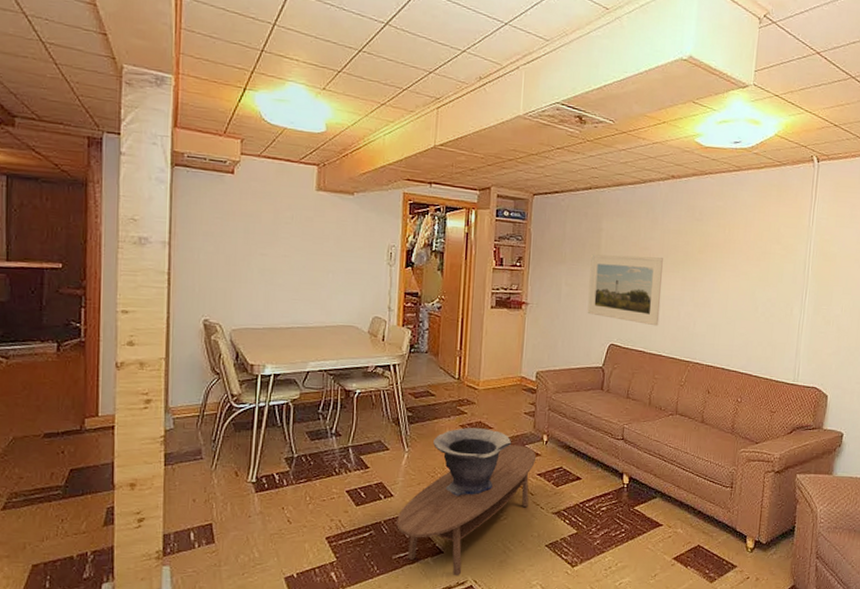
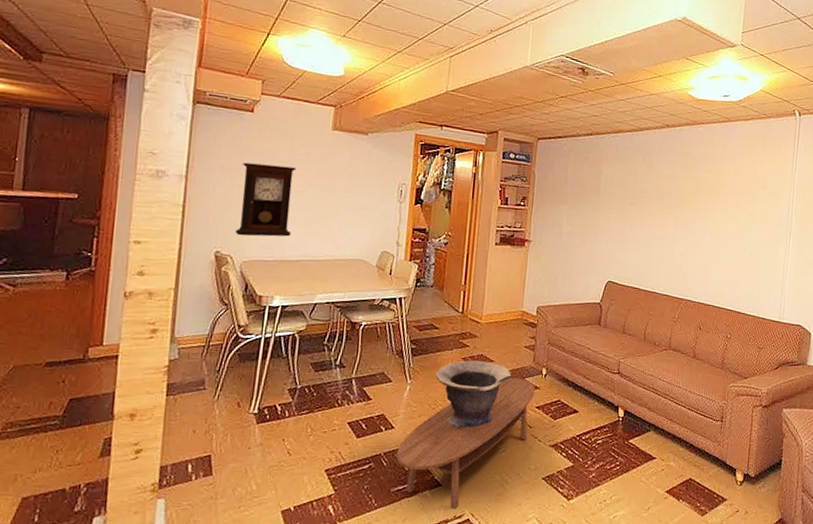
pendulum clock: none [223,227,281,304] -> present [236,162,297,237]
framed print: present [587,254,663,326] -> none [586,195,658,265]

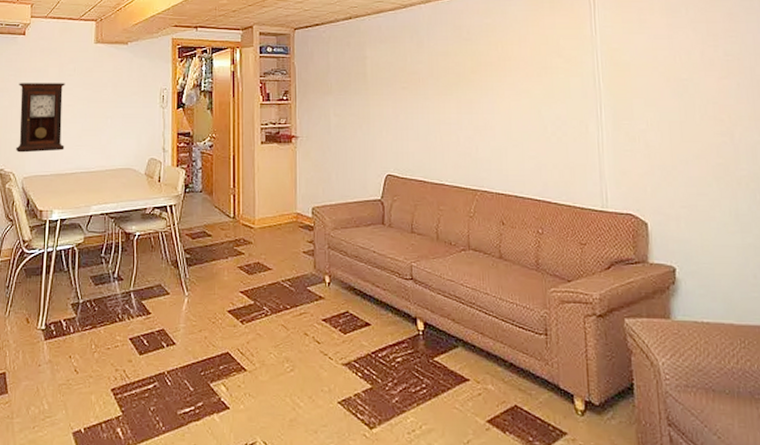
coffee table: present [396,378,535,510] -> none [180,287,319,436]
decorative bowl: present [435,360,512,429] -> none [213,269,293,345]

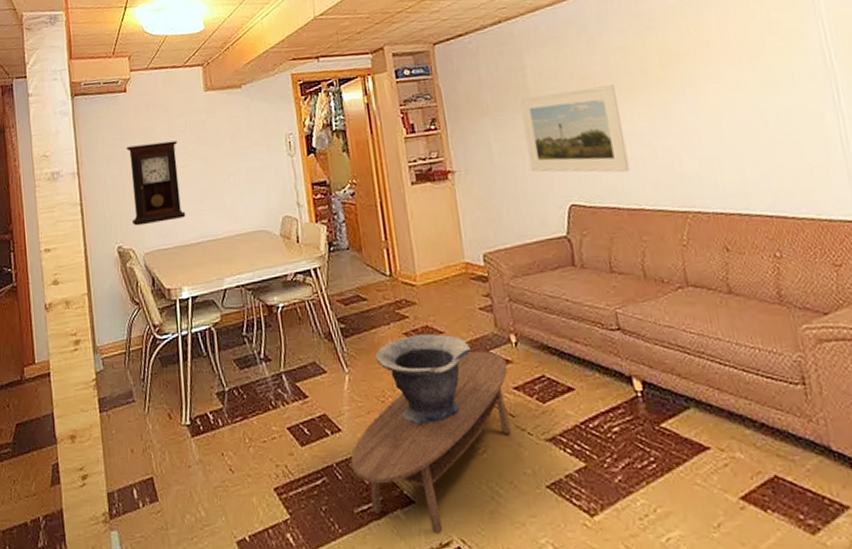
coffee table: none [180,287,319,436] -> present [350,351,511,535]
decorative bowl: none [213,269,293,345] -> present [375,334,472,425]
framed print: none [358,81,437,153] -> present [519,85,630,173]

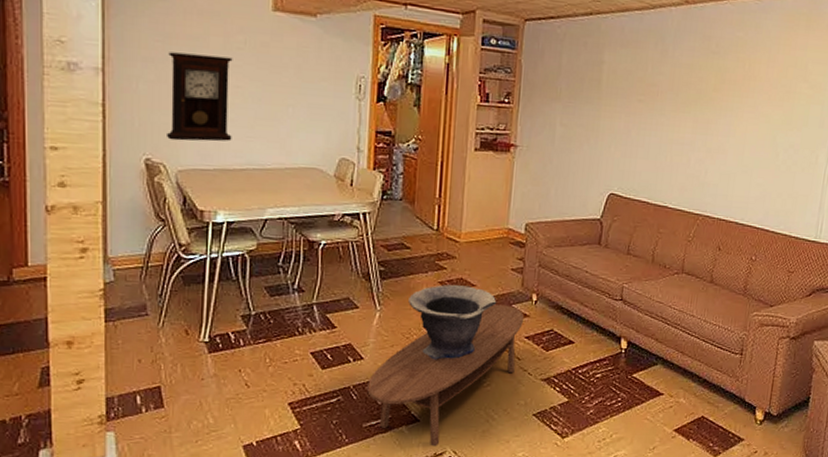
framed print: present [519,85,630,173] -> none [584,90,673,174]

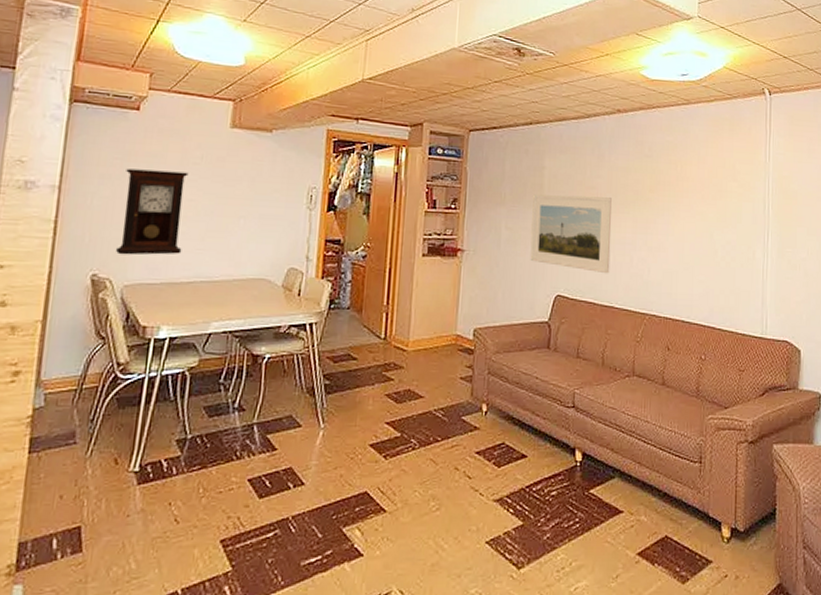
coffee table: present [367,304,524,447] -> none [307,417,474,586]
decorative bowl: present [408,285,497,360] -> none [354,397,446,482]
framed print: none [584,90,673,174] -> present [530,194,612,274]

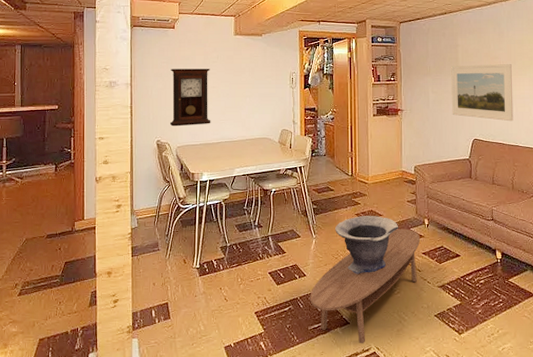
coffee table: none [307,417,474,586] -> present [310,229,420,344]
decorative bowl: none [354,397,446,482] -> present [335,216,399,274]

